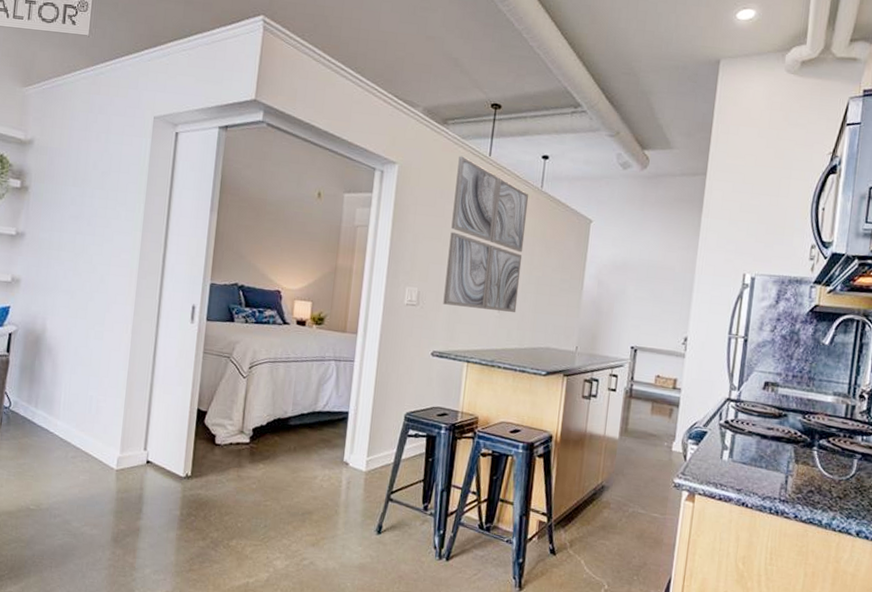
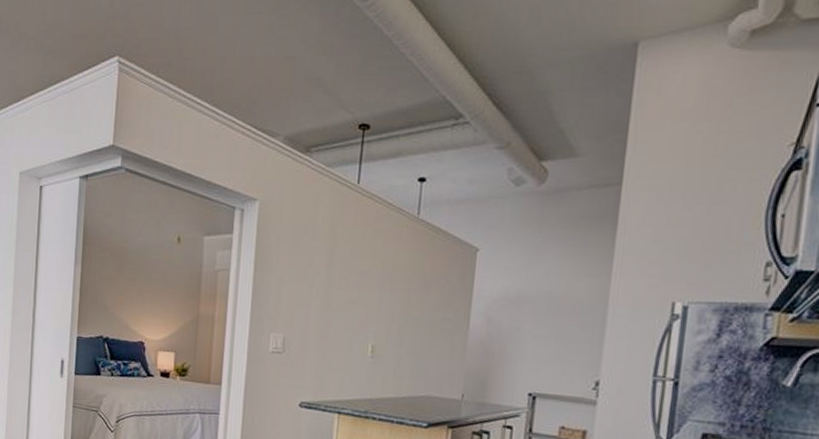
wall art: present [443,156,529,312] -> none [310,186,404,357]

